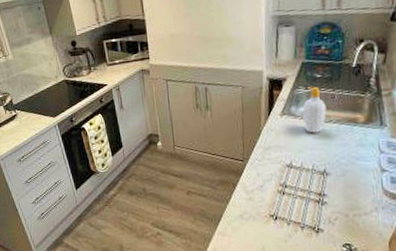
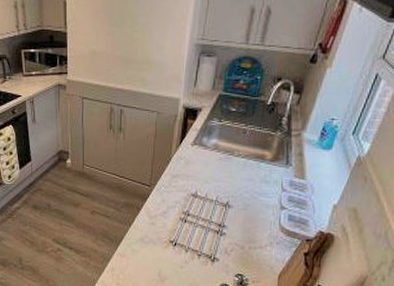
soap bottle: present [302,86,326,133] -> none [213,120,237,166]

